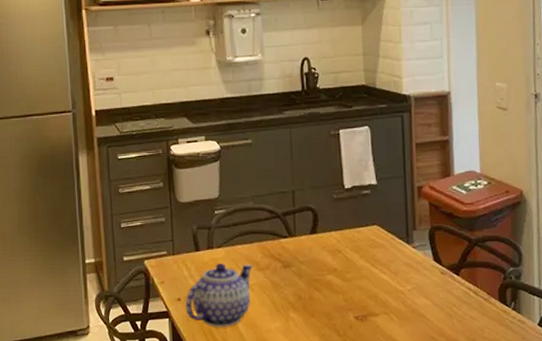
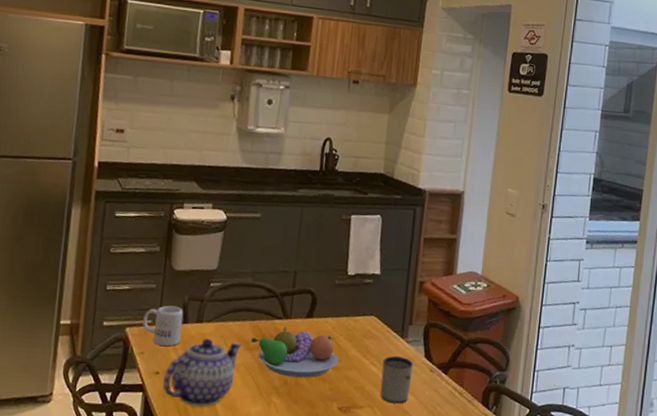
mug: none [159,236,196,274] -> present [143,305,184,346]
fruit bowl: none [261,243,348,292] -> present [251,325,339,378]
mug: none [392,262,424,308] -> present [380,356,413,404]

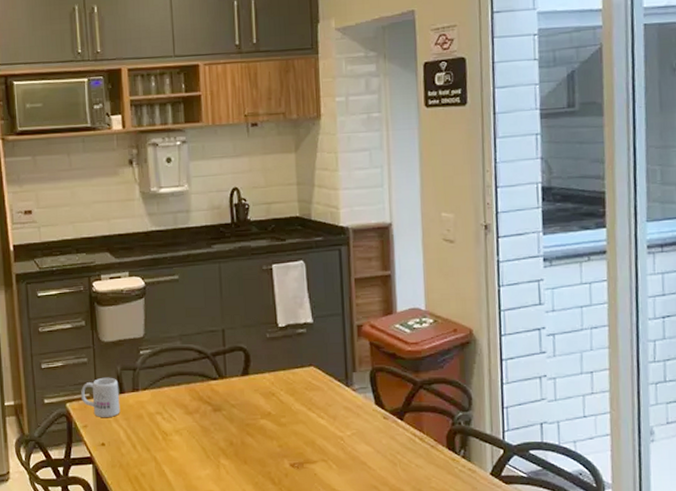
teapot: present [162,339,242,407] -> none [109,407,181,474]
fruit bowl: present [251,325,339,378] -> none [189,385,283,437]
mug: present [380,356,413,404] -> none [330,406,365,456]

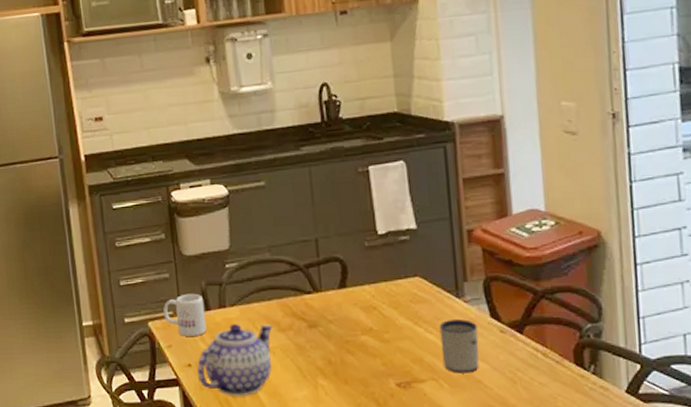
teapot: none [109,407,181,474] -> present [196,324,273,396]
mug: none [330,406,365,456] -> present [439,319,479,374]

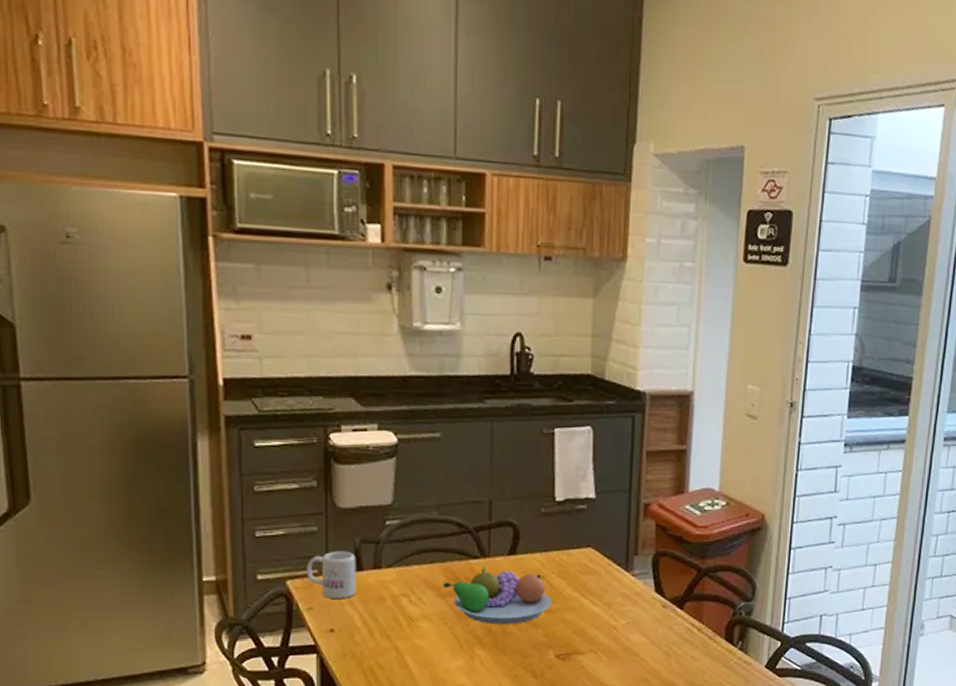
teapot: present [196,324,273,396] -> none [339,587,432,665]
fruit bowl: none [281,299,387,355] -> present [443,565,552,624]
mug: present [439,319,479,374] -> none [604,593,642,646]

